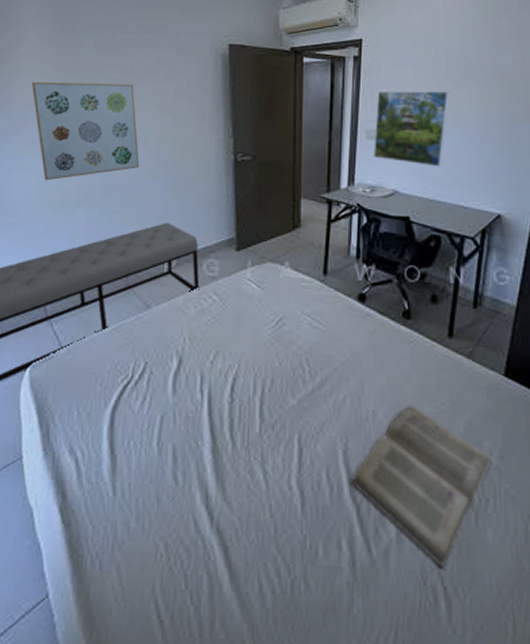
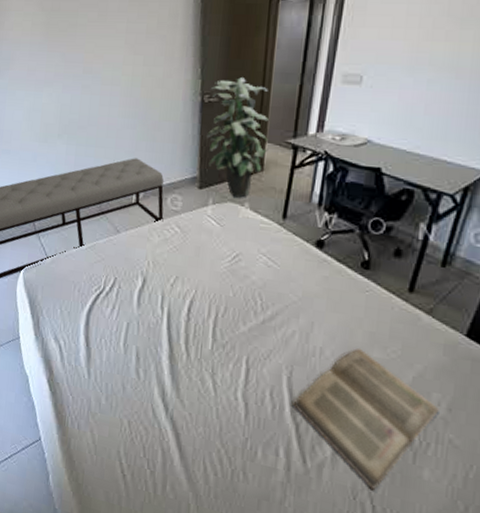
wall art: present [31,82,140,181] -> none [18,21,113,114]
indoor plant: none [242,136,304,257] -> present [207,77,269,198]
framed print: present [374,91,450,167] -> none [348,30,449,117]

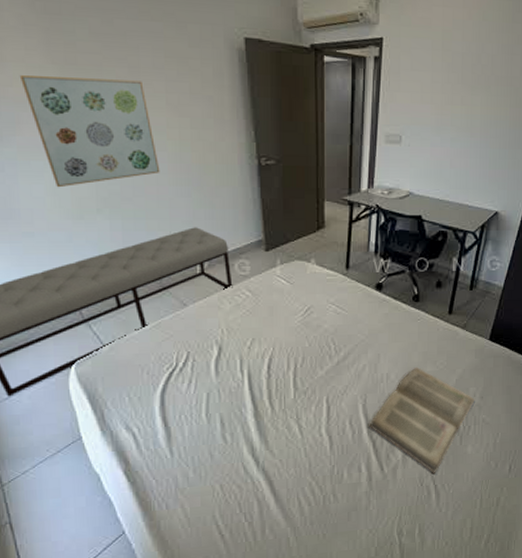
wall art: none [18,21,113,114] -> present [19,75,160,188]
indoor plant: present [207,77,269,198] -> none [266,139,328,255]

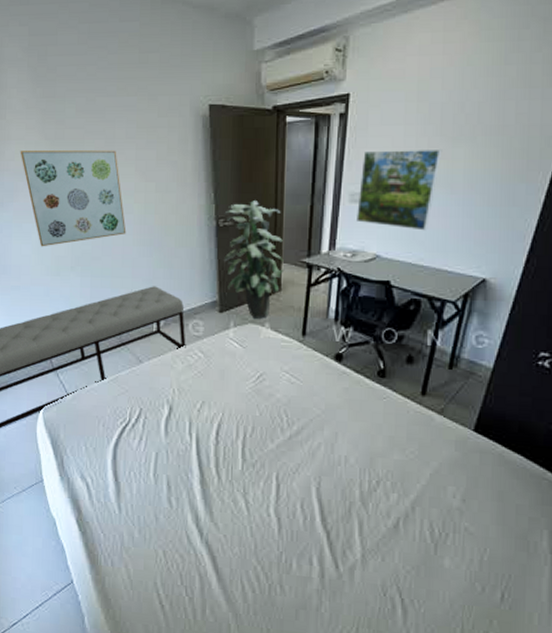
indoor plant: none [266,139,328,255] -> present [224,201,285,318]
book: present [369,366,475,474] -> none [323,452,455,585]
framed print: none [392,94,463,170] -> present [357,150,442,231]

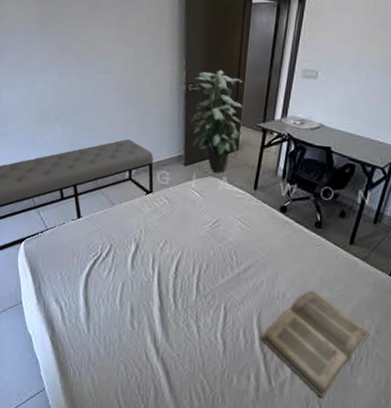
wall art: present [20,150,127,247] -> none [12,10,106,99]
book: none [323,452,455,585] -> present [261,290,370,399]
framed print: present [357,150,442,231] -> none [307,34,383,106]

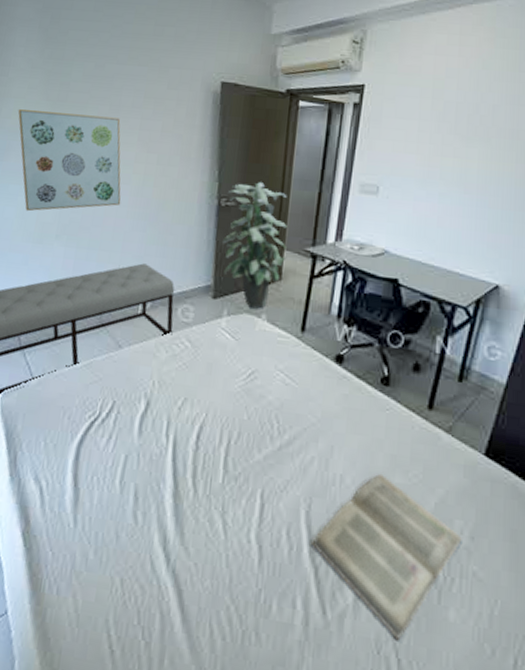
wall art: none [12,10,106,99] -> present [18,109,121,212]

